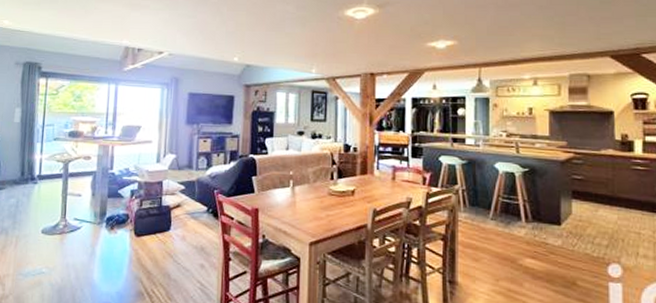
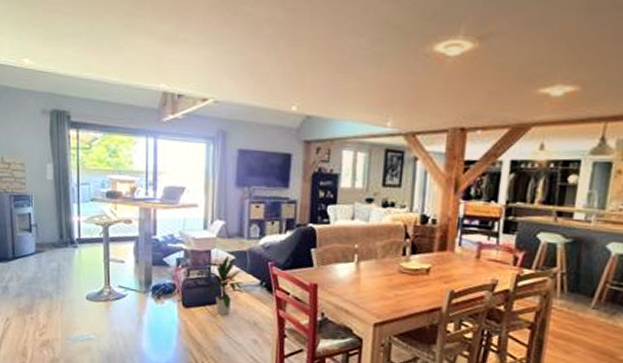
indoor plant: none [151,185,193,243] -> present [199,255,245,316]

